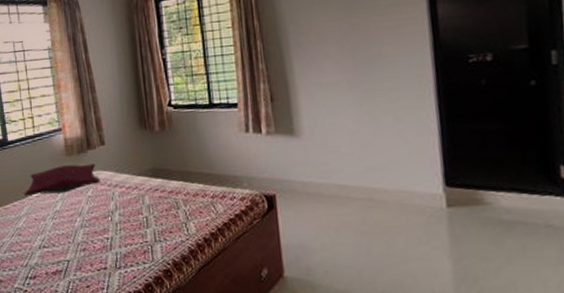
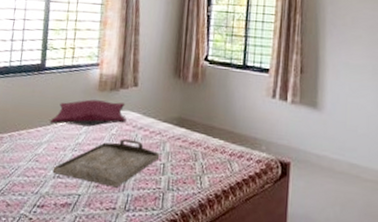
serving tray: none [37,198,141,248] -> present [52,139,160,188]

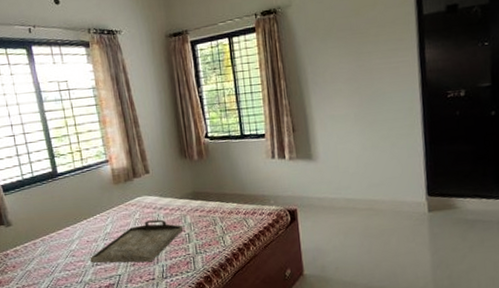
pillow: present [49,99,126,127] -> none [75,190,146,222]

